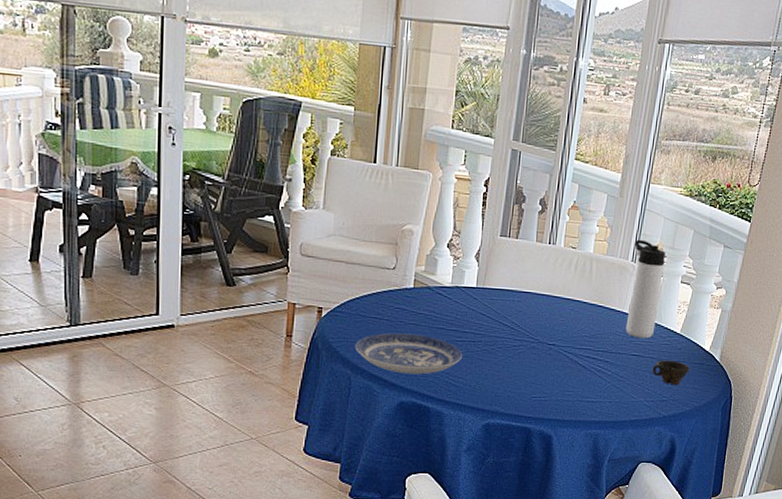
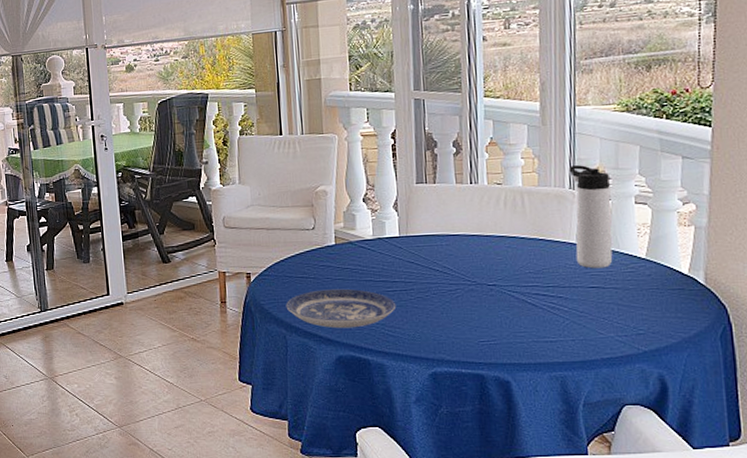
cup: present [652,360,691,386] -> none [618,288,668,316]

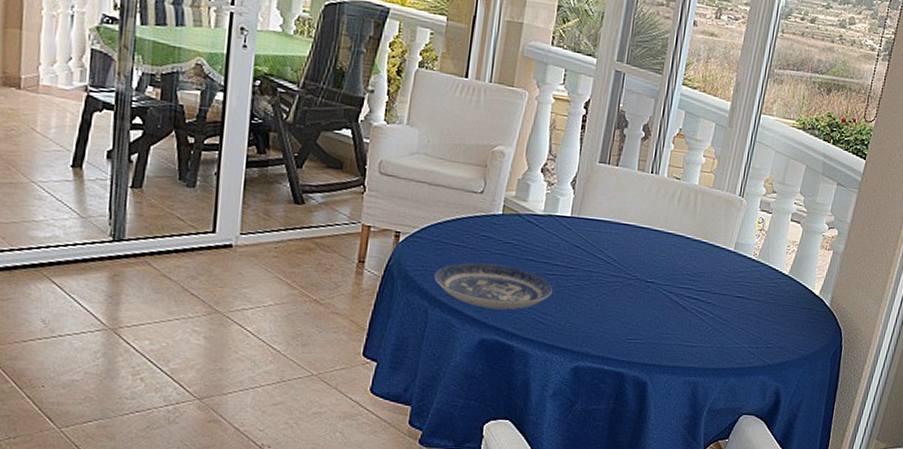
thermos bottle: present [568,164,613,269] -> none [730,172,775,280]

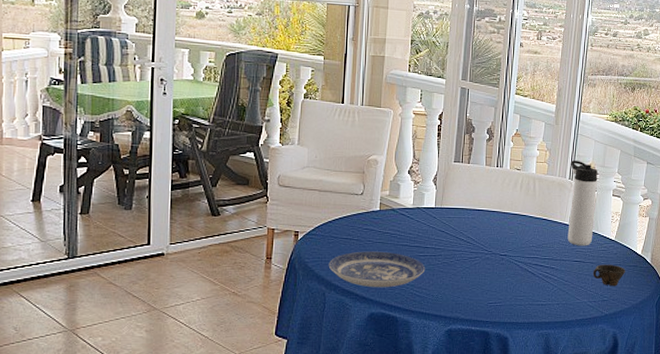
thermos bottle: none [730,172,775,280] -> present [567,160,598,246]
cup: none [757,303,799,332] -> present [593,264,626,286]

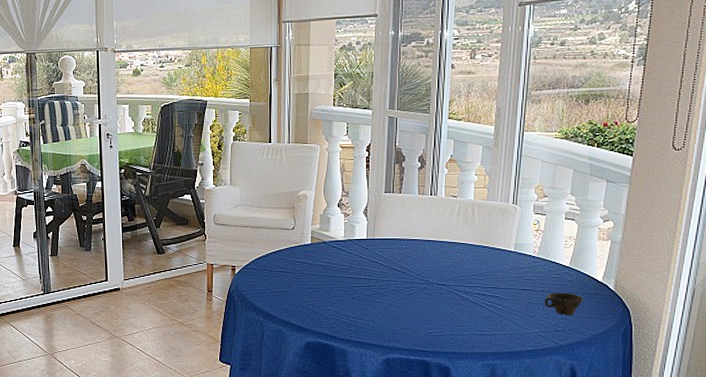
plate: present [328,251,426,288] -> none [264,283,360,318]
thermos bottle: present [567,160,598,246] -> none [513,183,546,274]

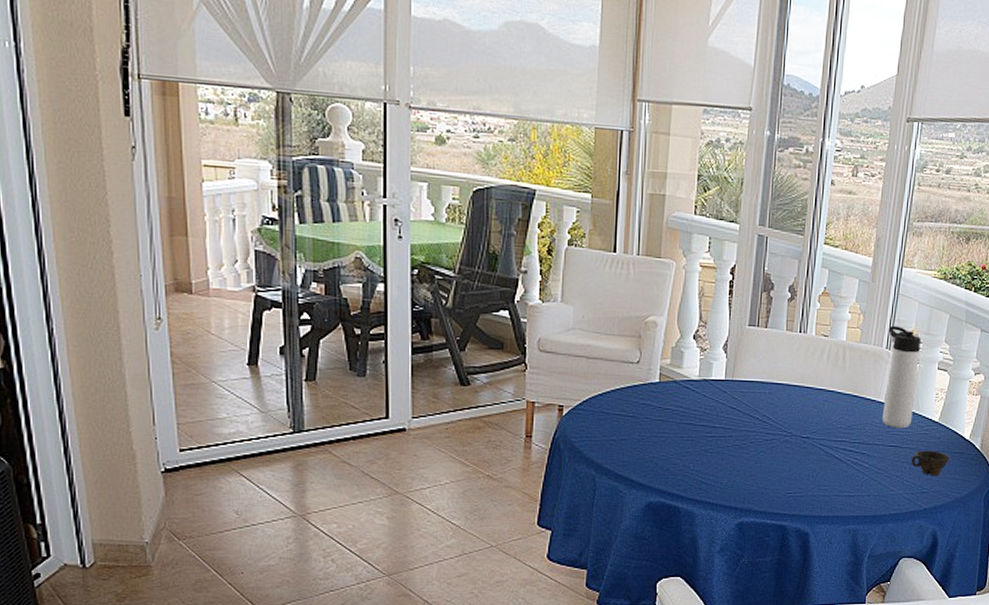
thermos bottle: none [513,183,546,274] -> present [882,325,921,429]

